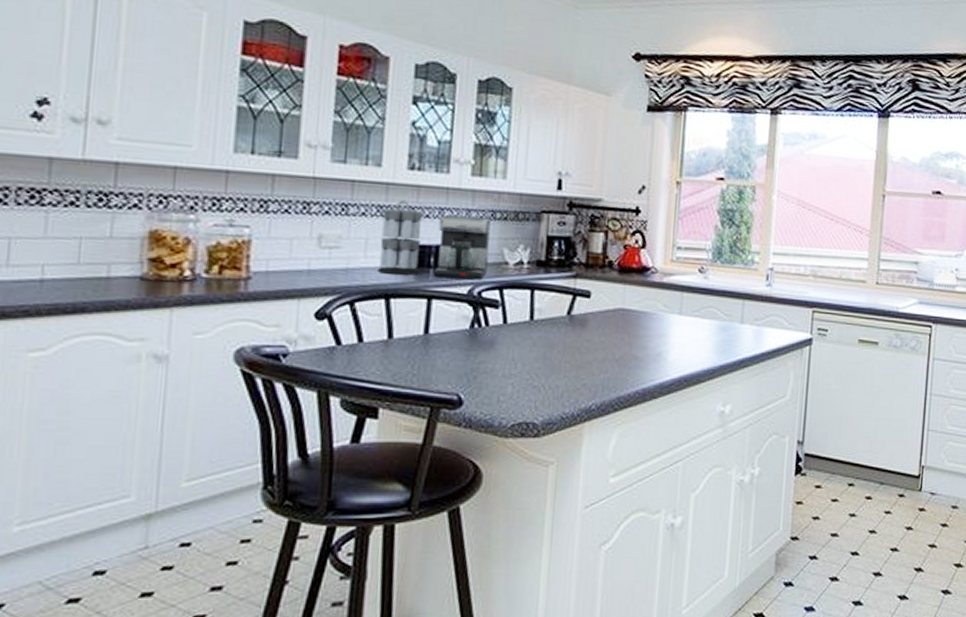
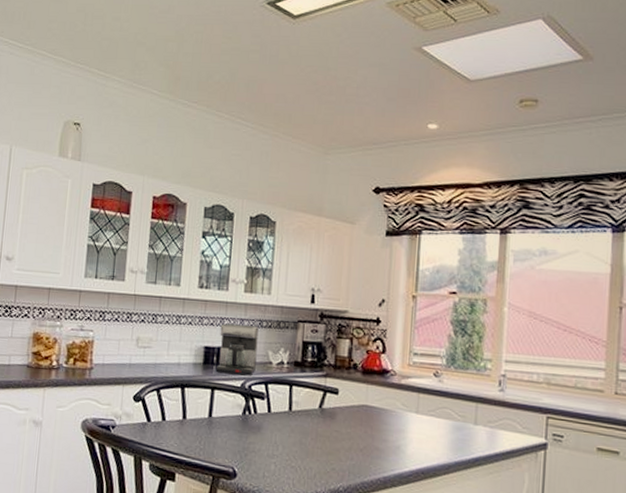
spice rack: present [378,200,423,275] -> none [176,312,209,370]

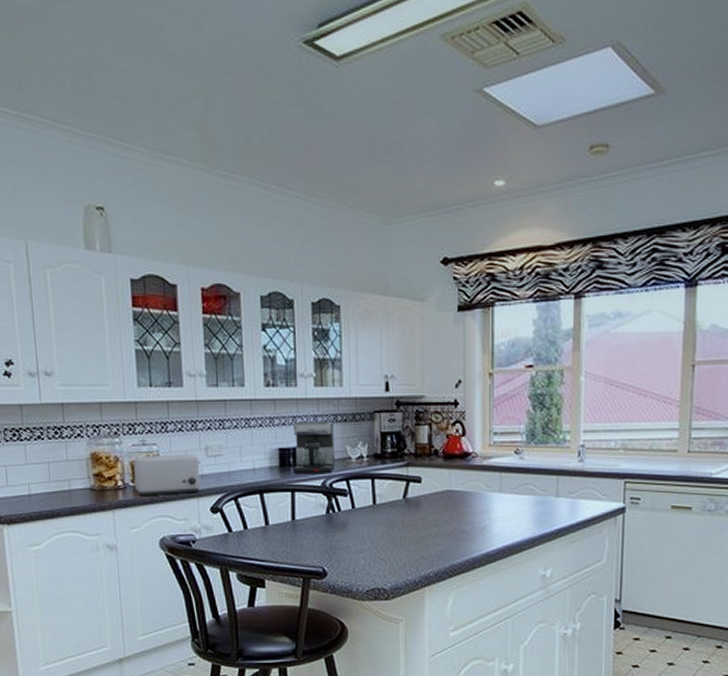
toaster: none [67,339,131,381] -> present [133,454,201,497]

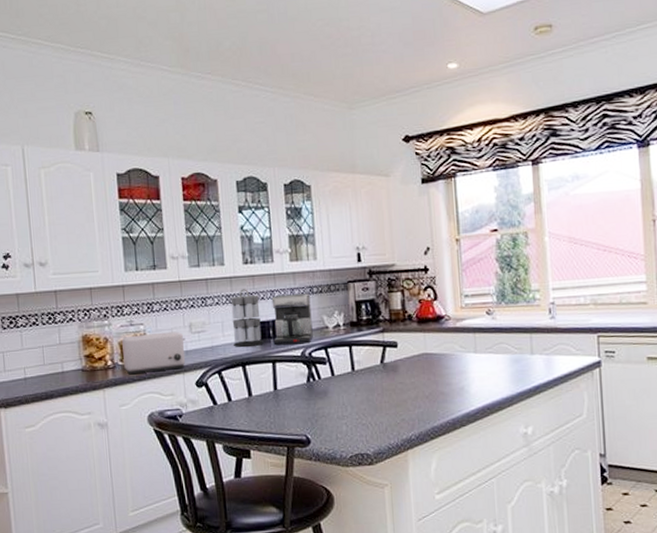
spice rack: none [250,413,283,474] -> present [230,289,264,347]

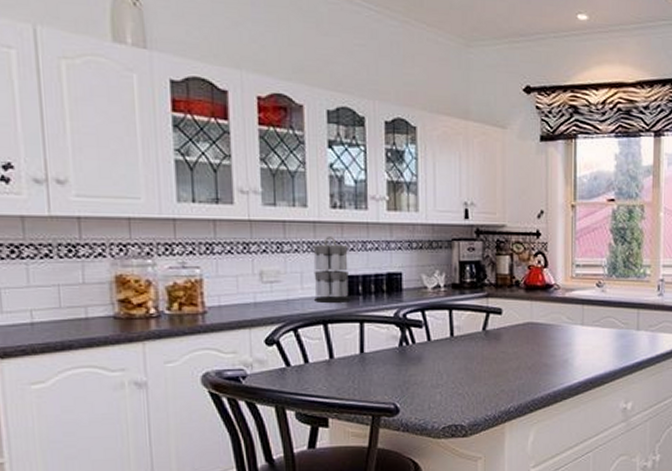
toaster: present [121,331,186,375] -> none [169,279,254,327]
coffee maker: present [271,293,313,346] -> none [362,247,409,304]

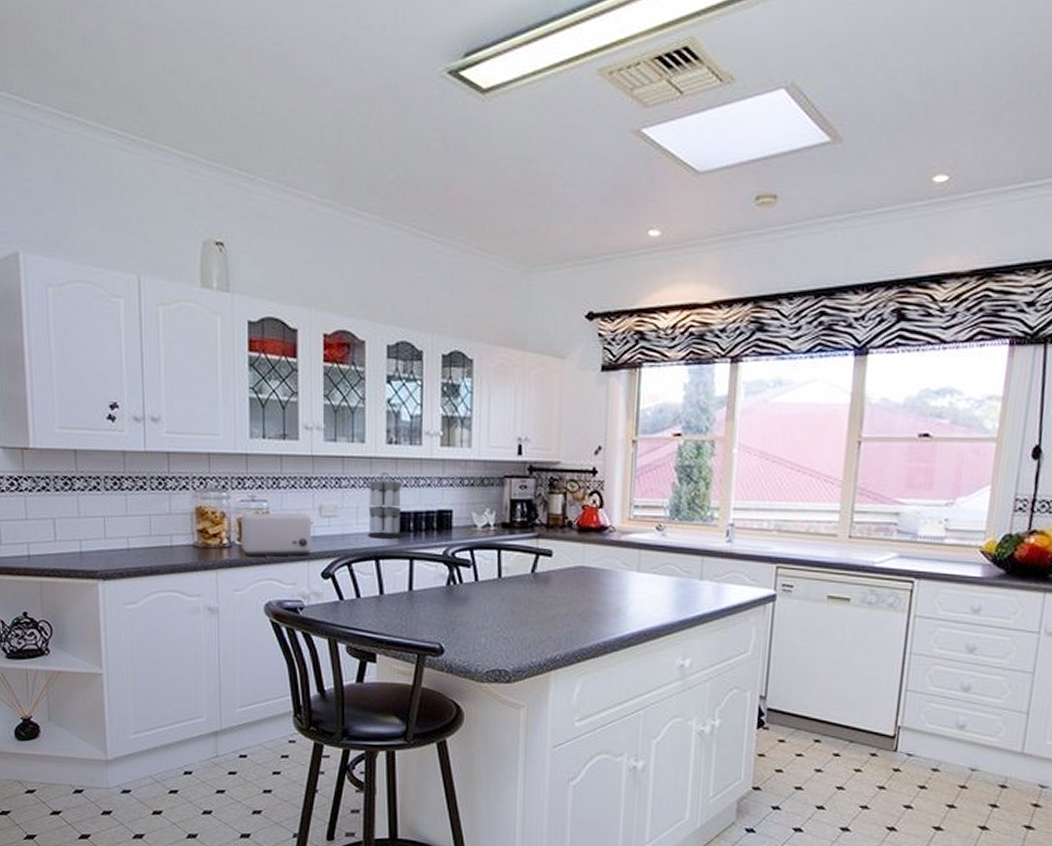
toaster: none [169,279,254,327] -> present [240,512,314,557]

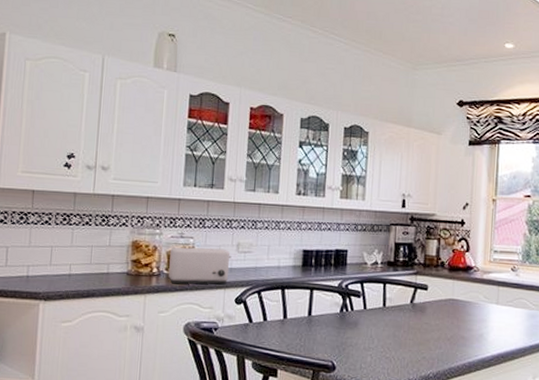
spice rack: present [368,472,402,539] -> none [276,218,307,272]

